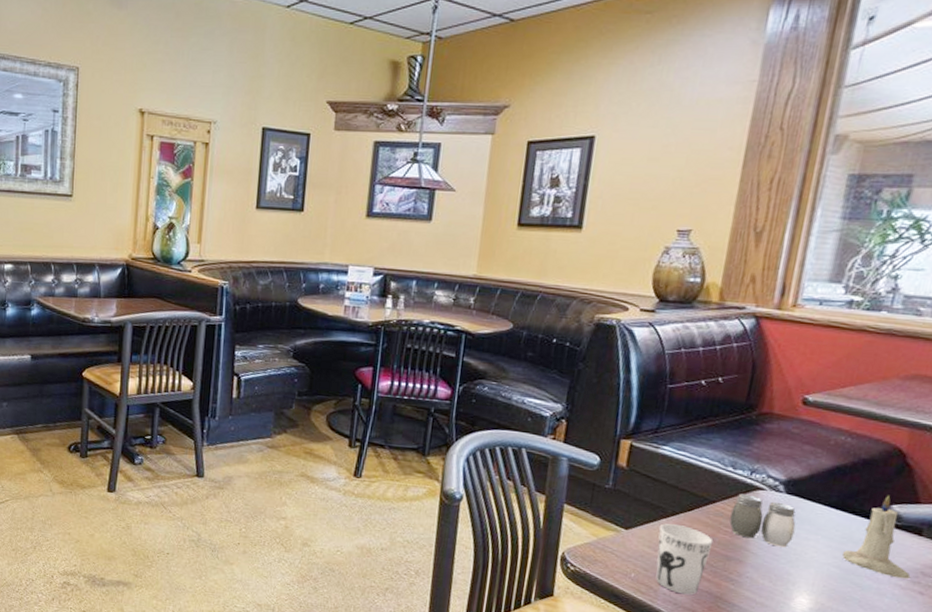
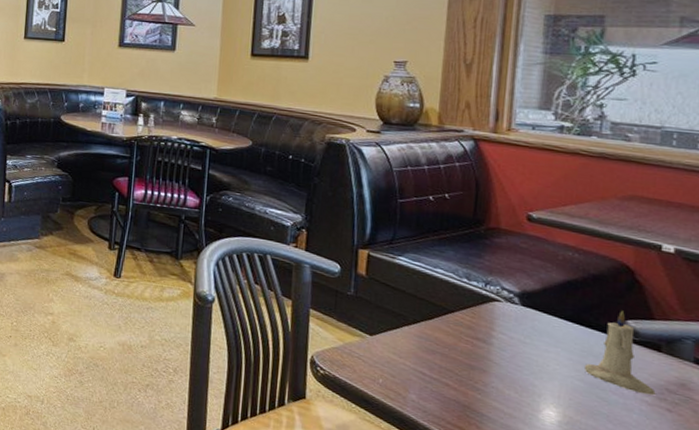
cup: present [655,523,714,596] -> none [402,331,456,404]
salt and pepper shaker: present [729,494,796,548] -> none [470,304,535,359]

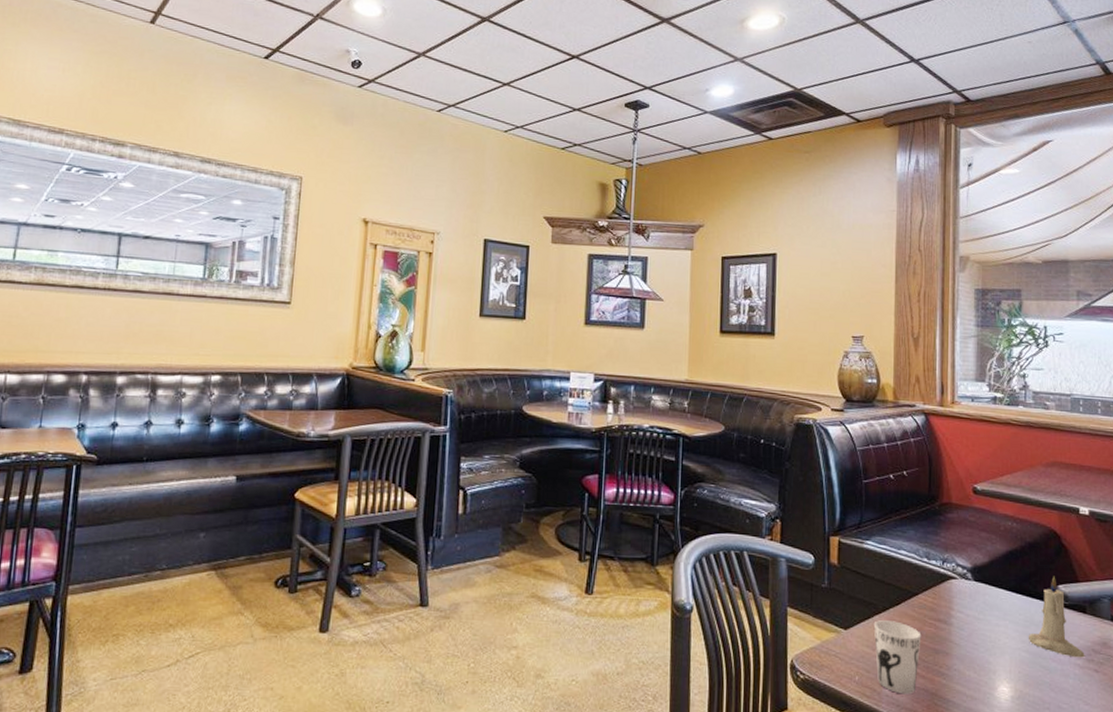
cup: none [402,331,456,404] -> present [873,620,922,695]

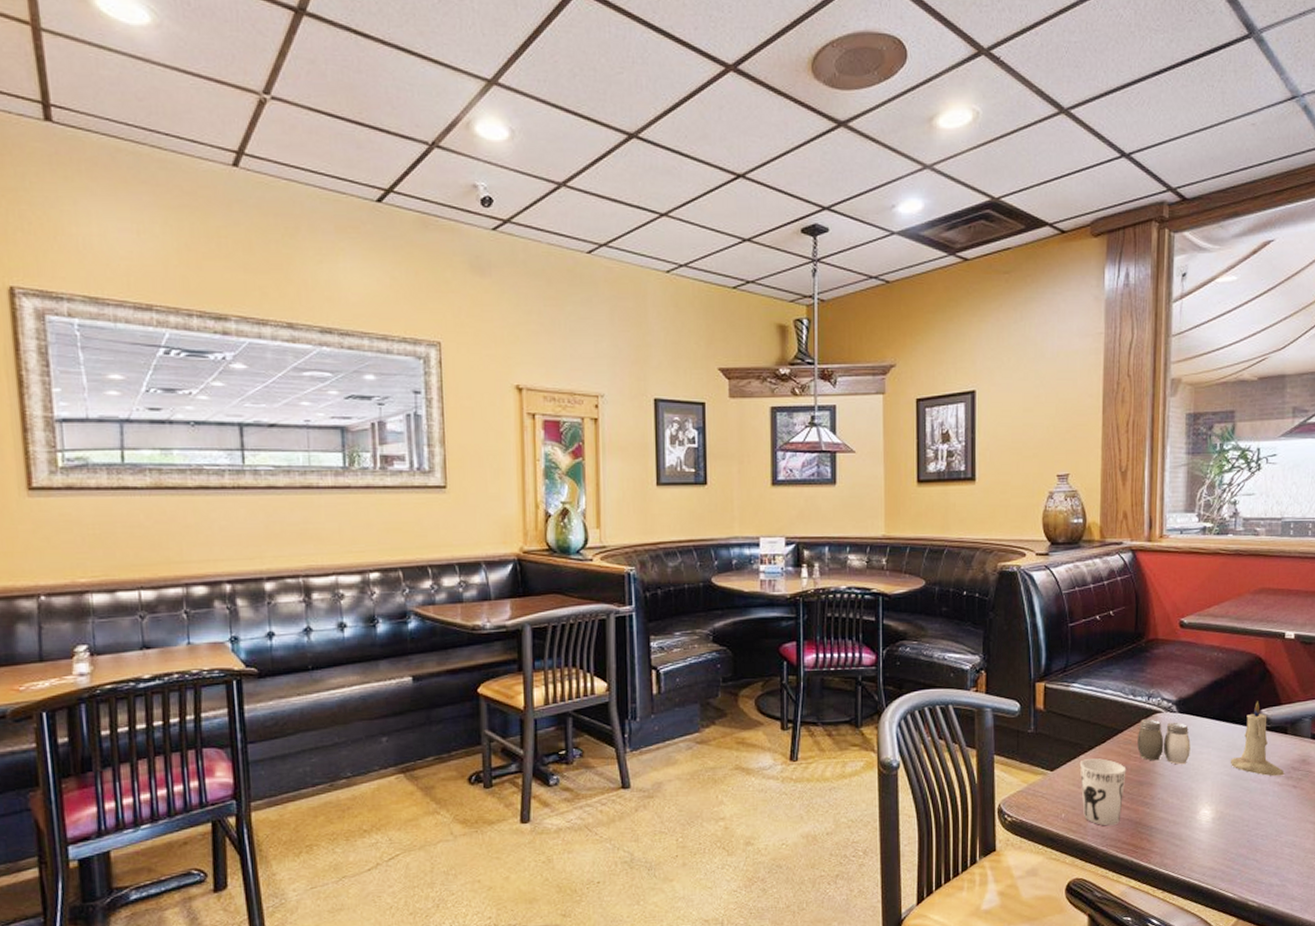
salt and pepper shaker: none [932,584,987,636] -> present [1137,719,1191,765]

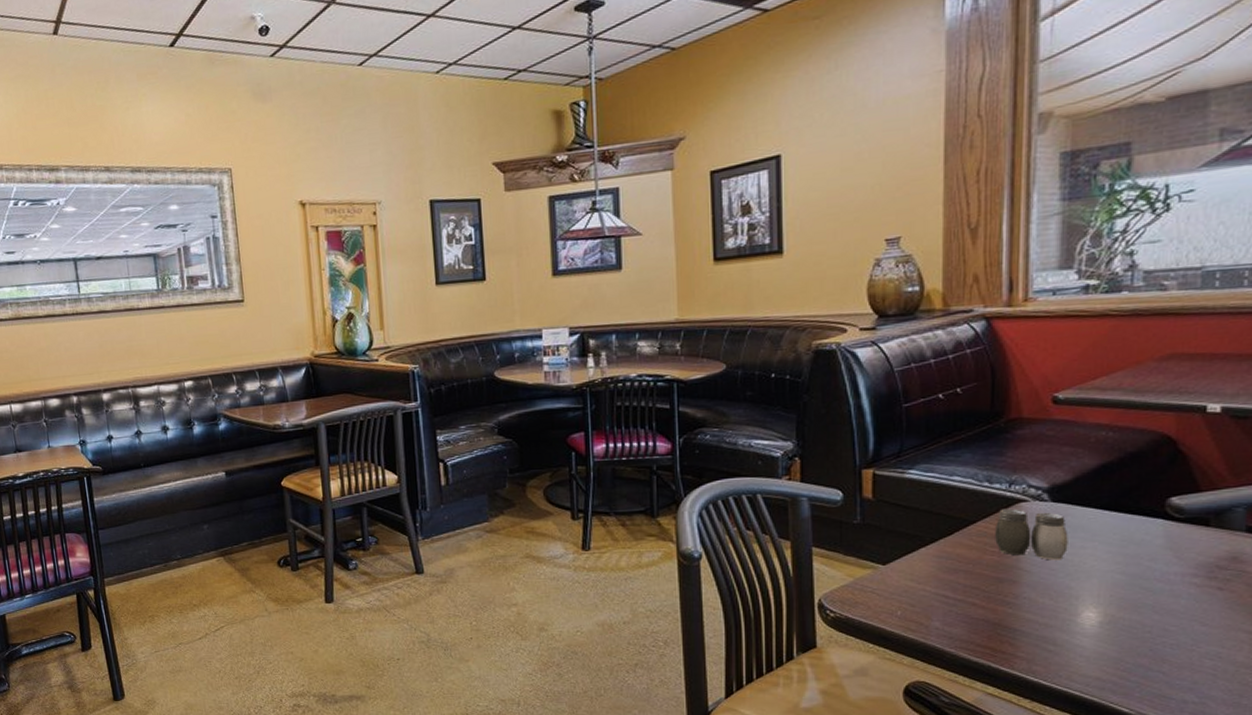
cup: present [1079,758,1127,826] -> none [919,552,981,626]
candle: present [1231,701,1285,777] -> none [1126,487,1205,576]

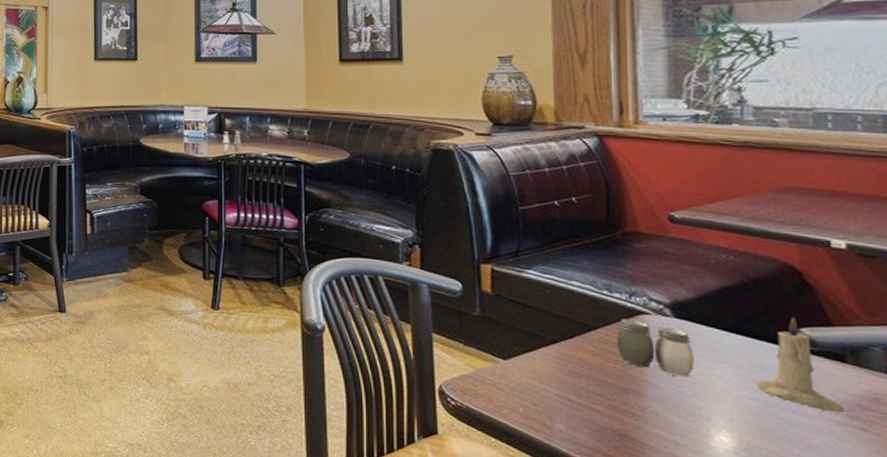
candle: none [1126,487,1205,576] -> present [757,317,846,414]

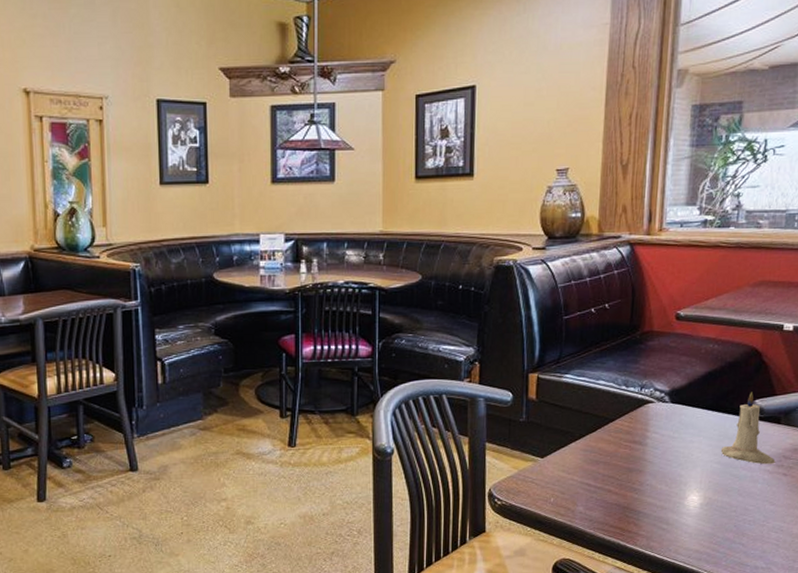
salt and pepper shaker: present [617,319,695,378] -> none [628,409,682,453]

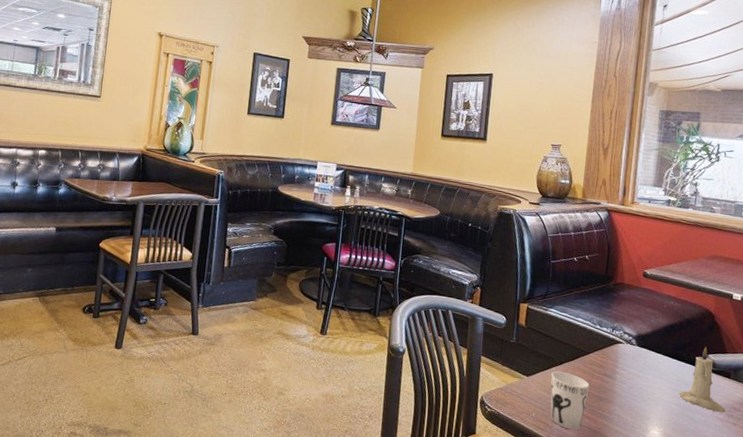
cup: none [569,446,616,510] -> present [550,371,590,431]

